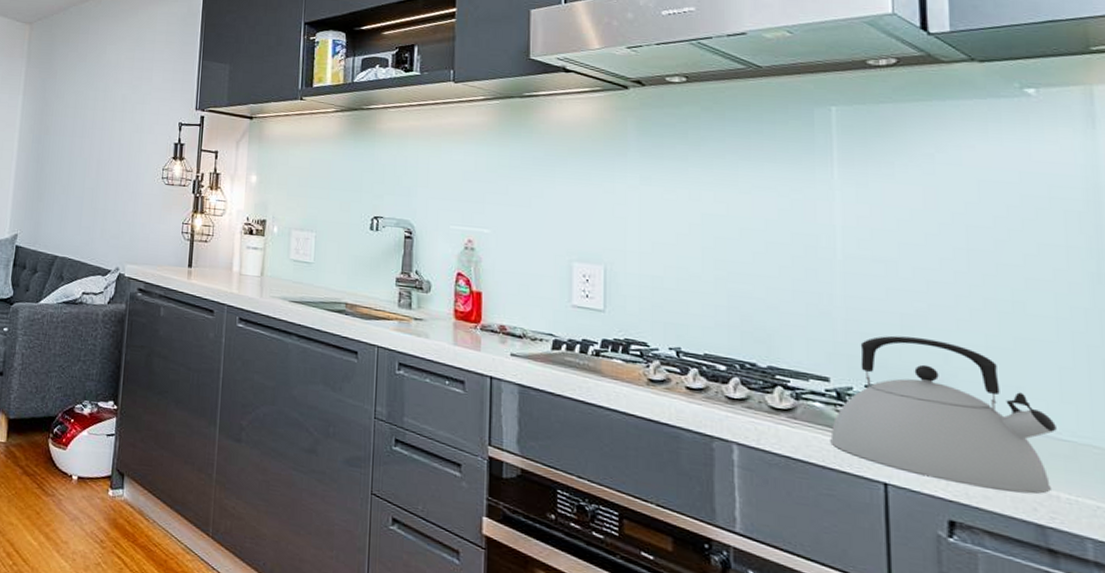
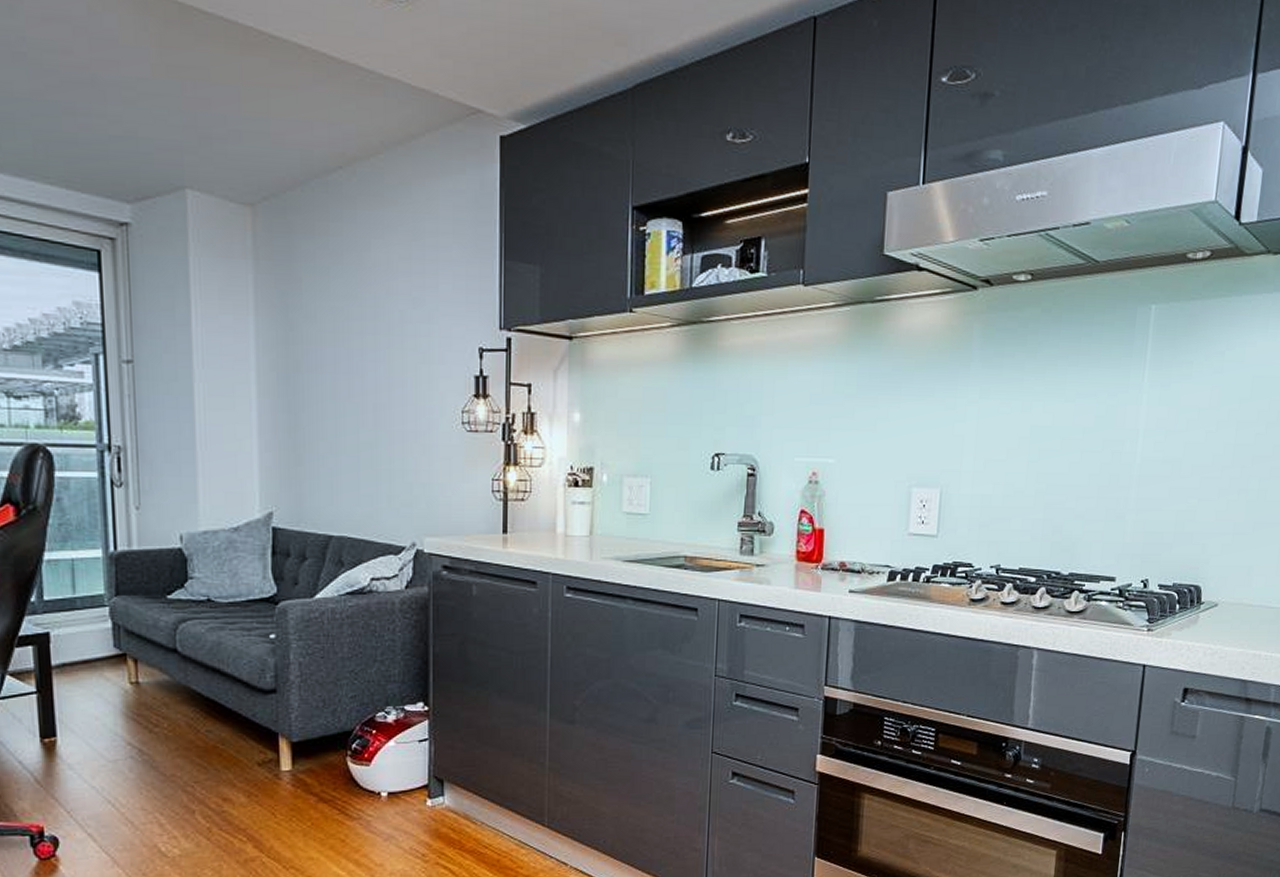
kettle: present [830,335,1057,495] -> none [1109,532,1269,658]

